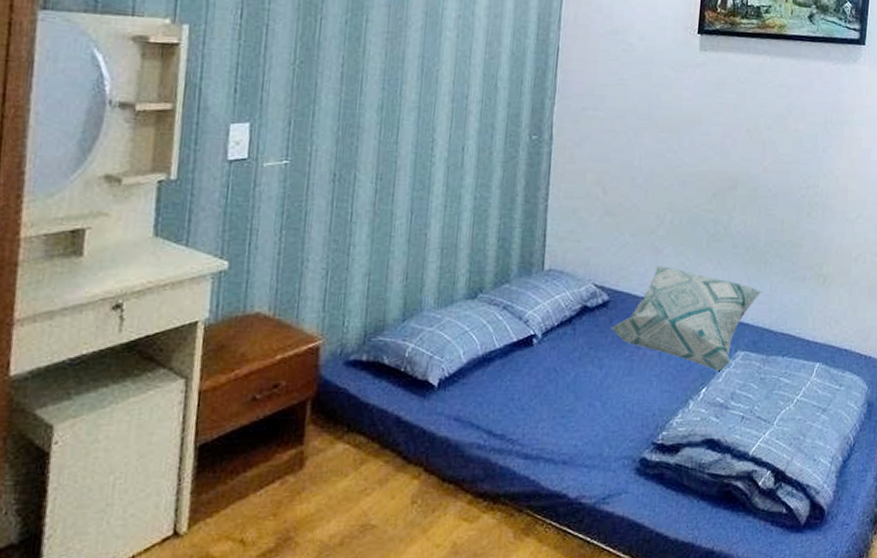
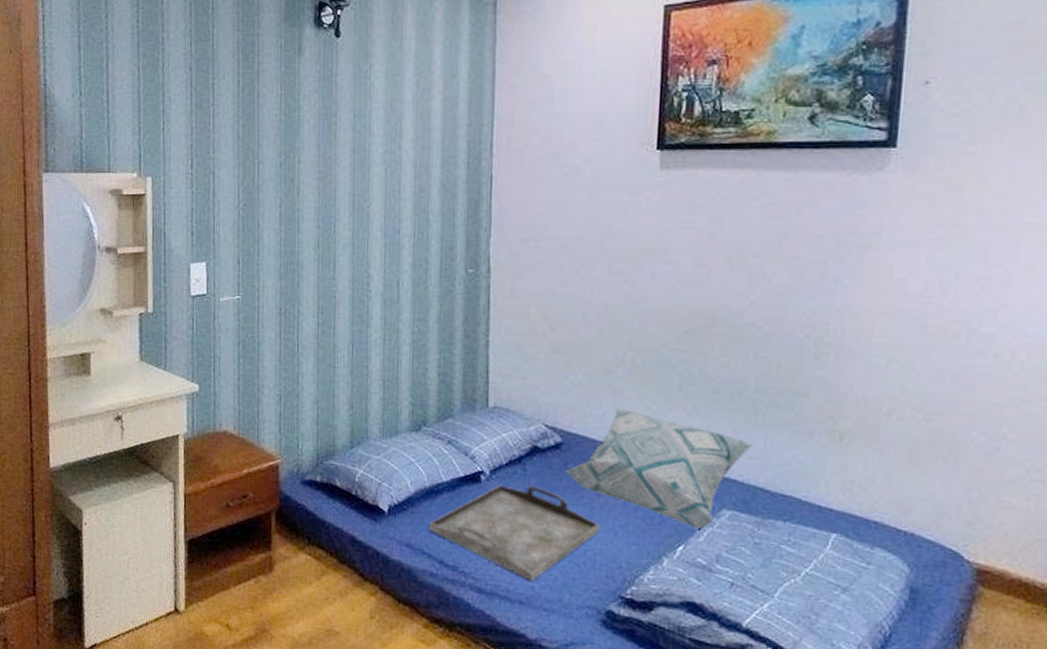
serving tray: none [479,344,638,439] -> present [429,484,599,581]

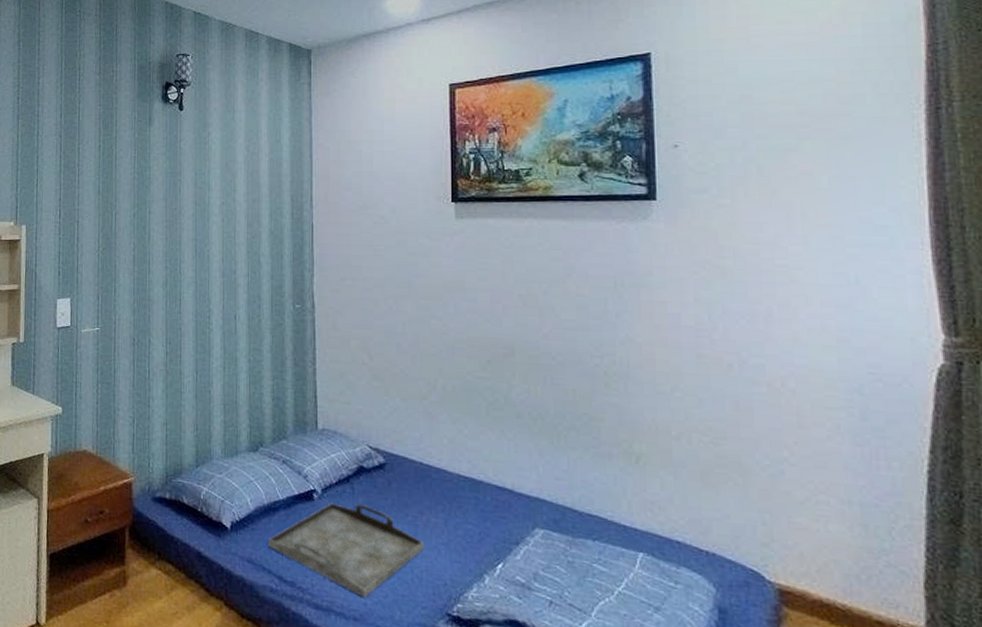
decorative pillow: present [565,409,753,529] -> none [390,431,558,548]

